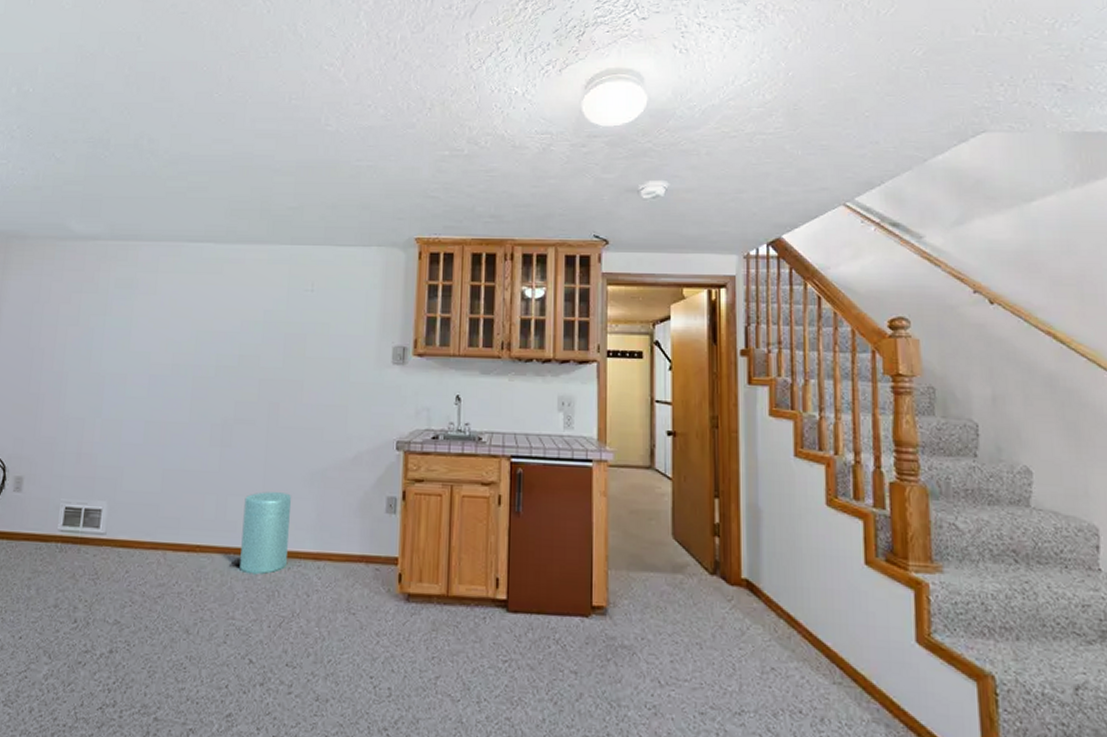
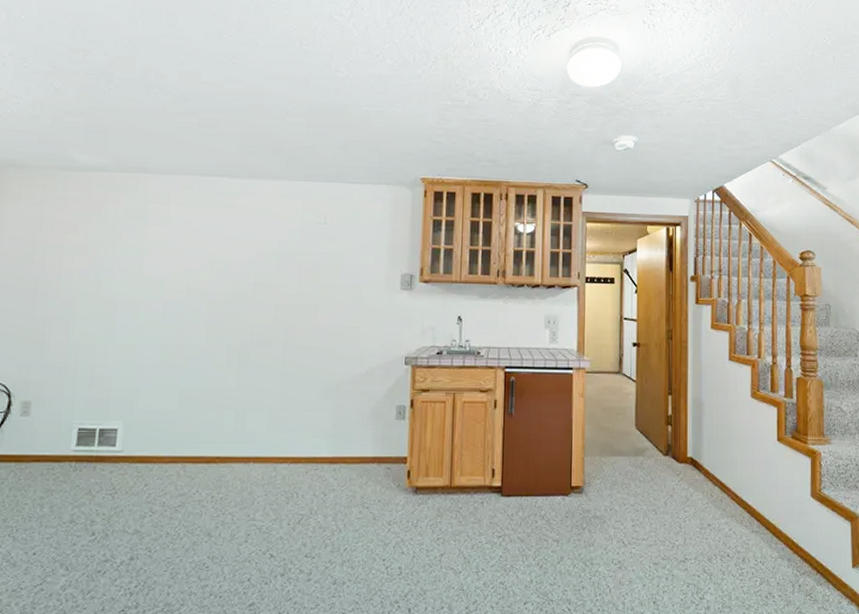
trash can: present [231,492,292,575] -> none [251,406,309,480]

